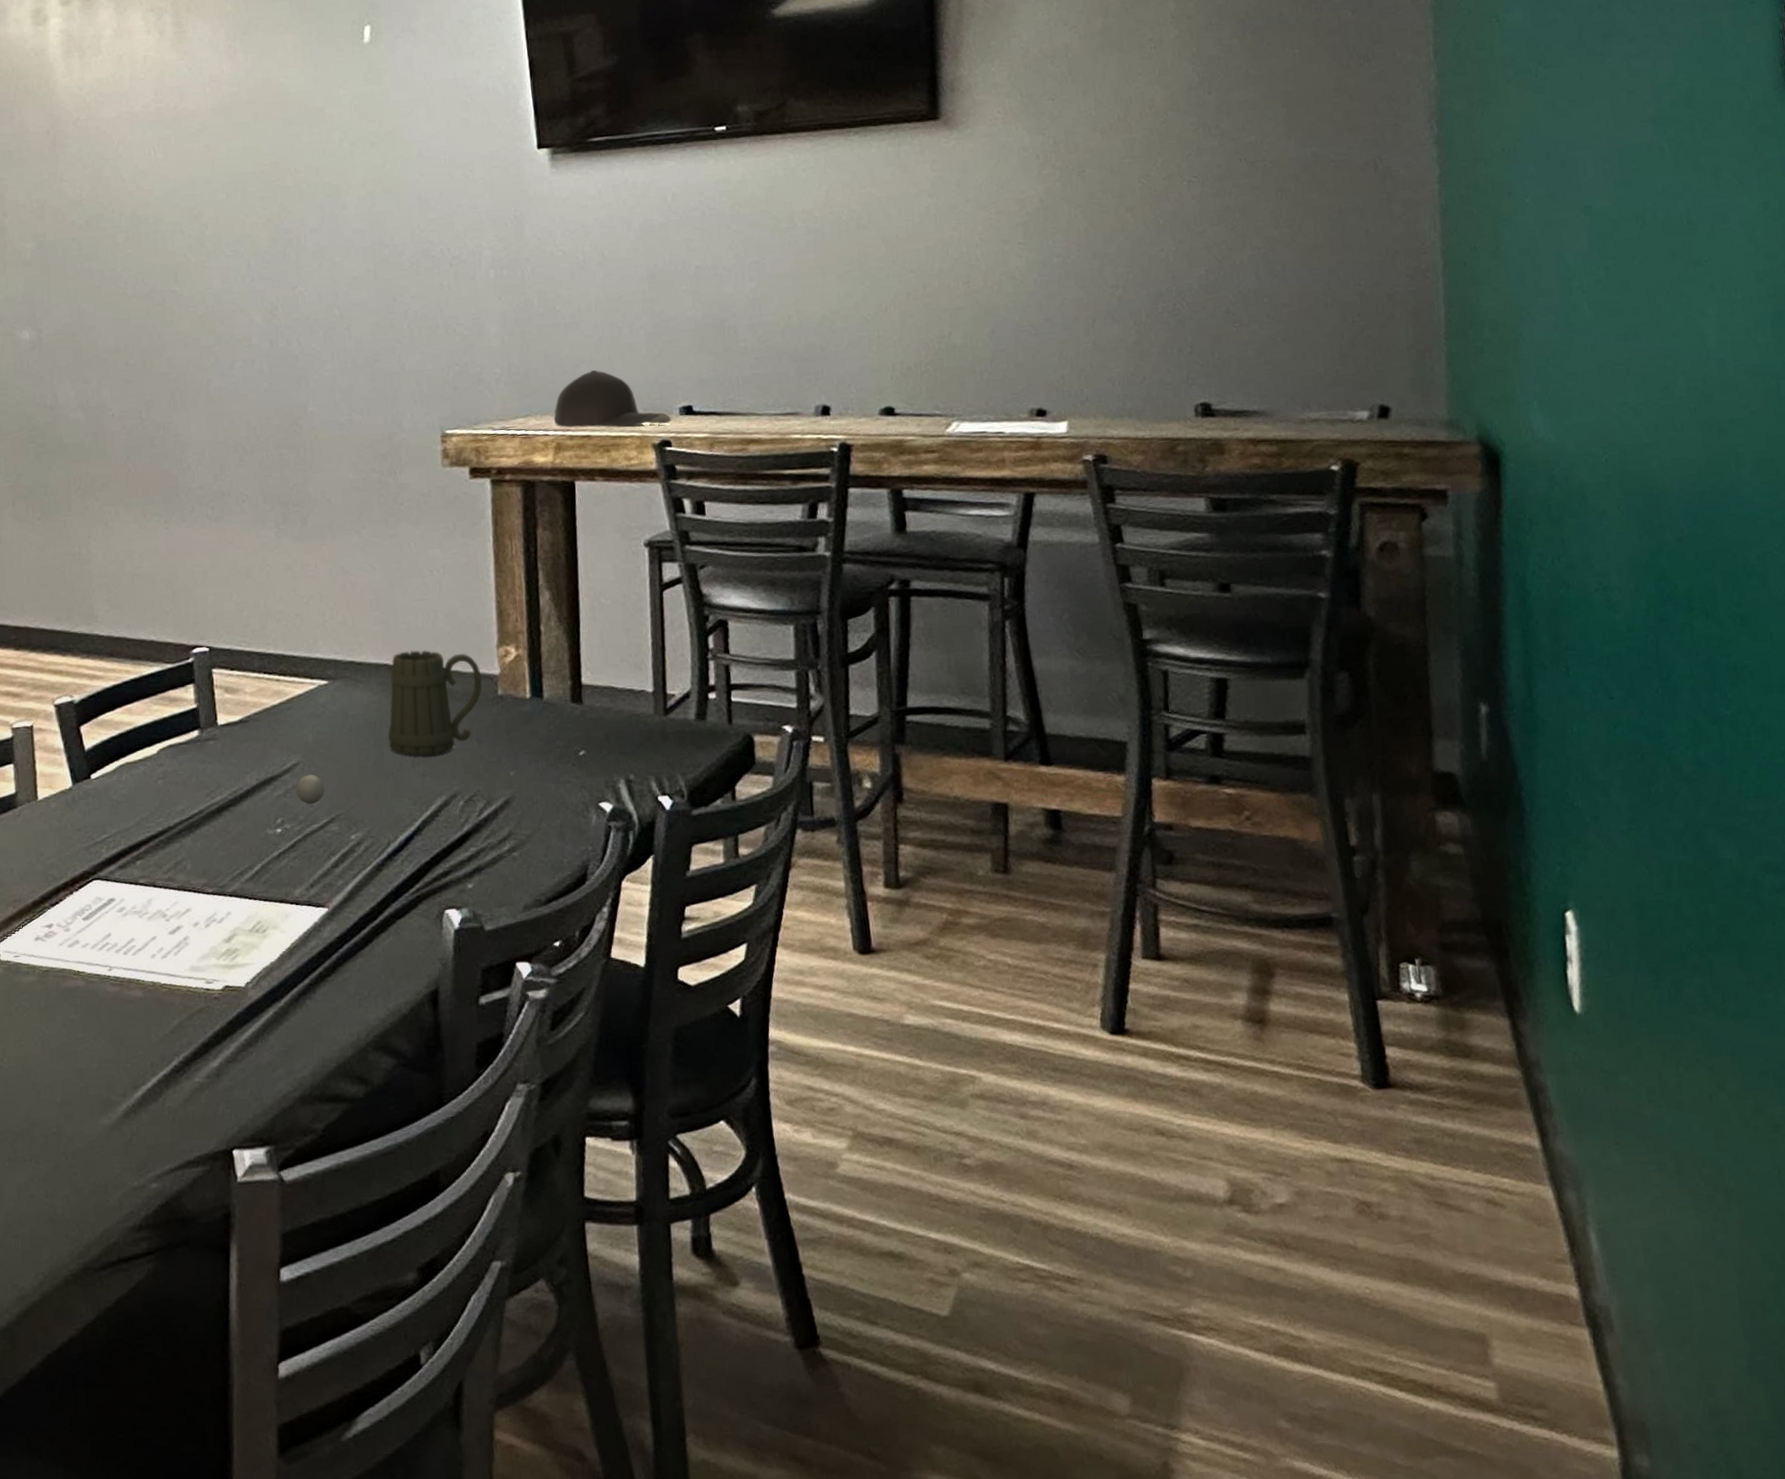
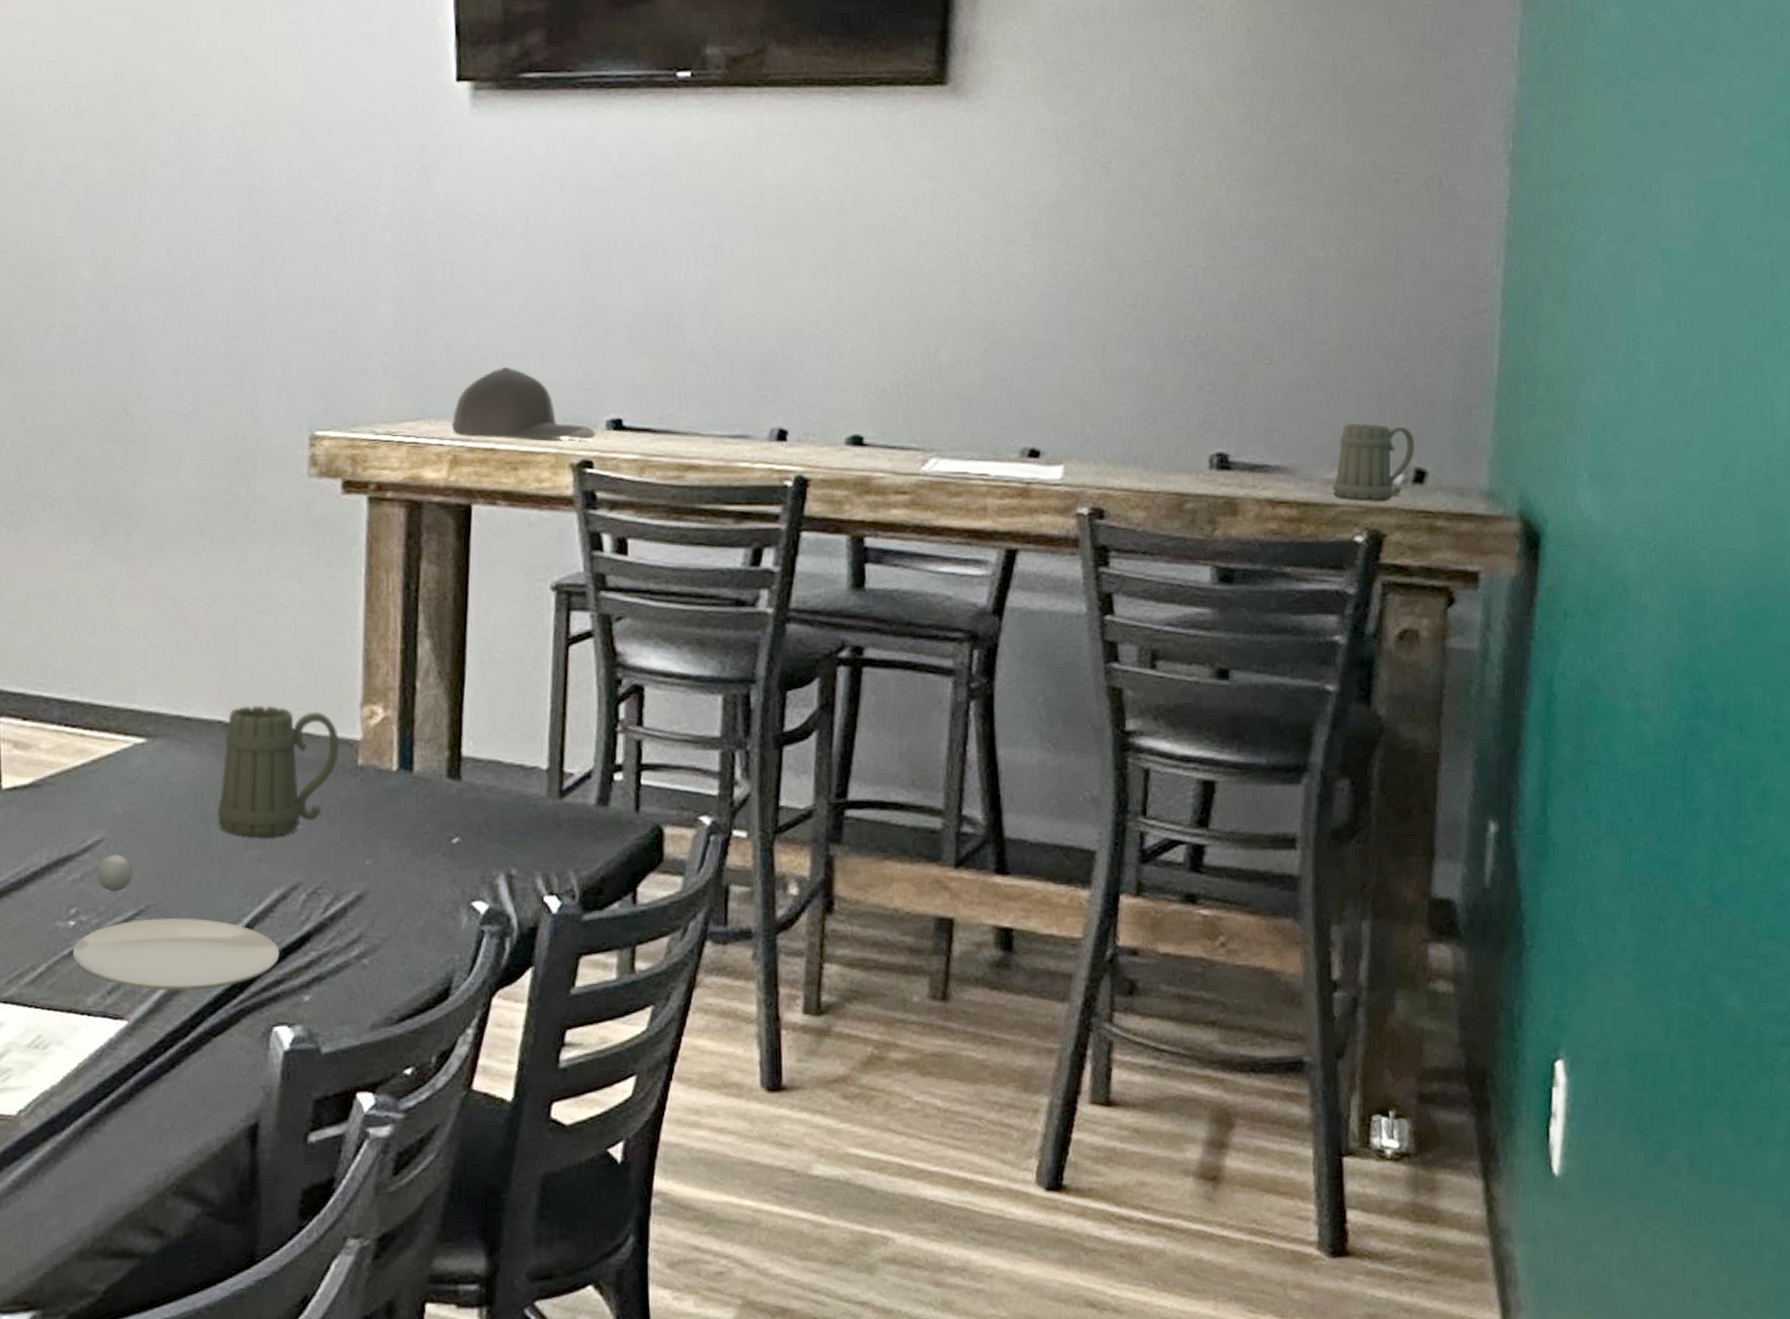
plate: none [281,823,446,883] -> present [73,918,280,991]
beer mug: none [1306,370,1378,437] -> present [1332,423,1415,502]

